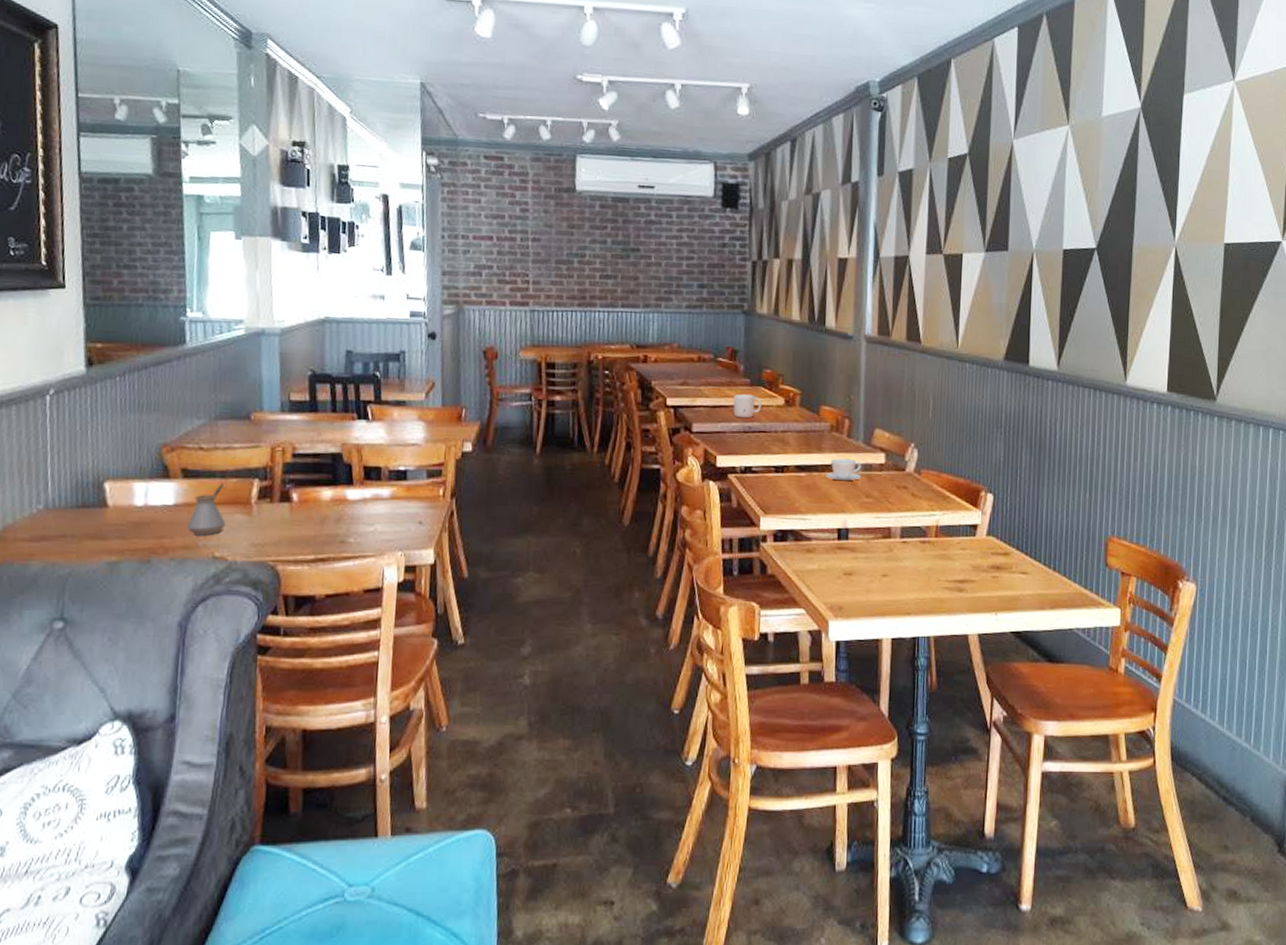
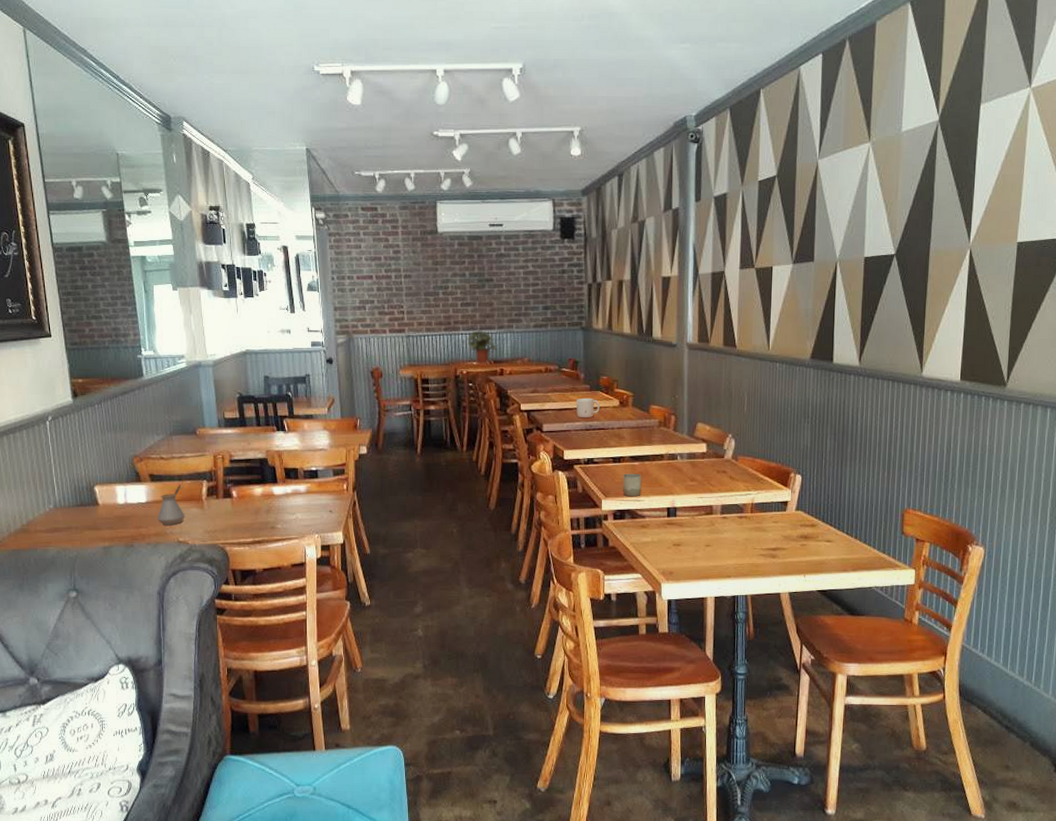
potted plant: none [603,307,643,349] -> present [466,329,499,365]
cup: none [785,485,809,514] -> present [622,473,642,496]
teacup: present [825,459,861,481] -> none [655,449,686,468]

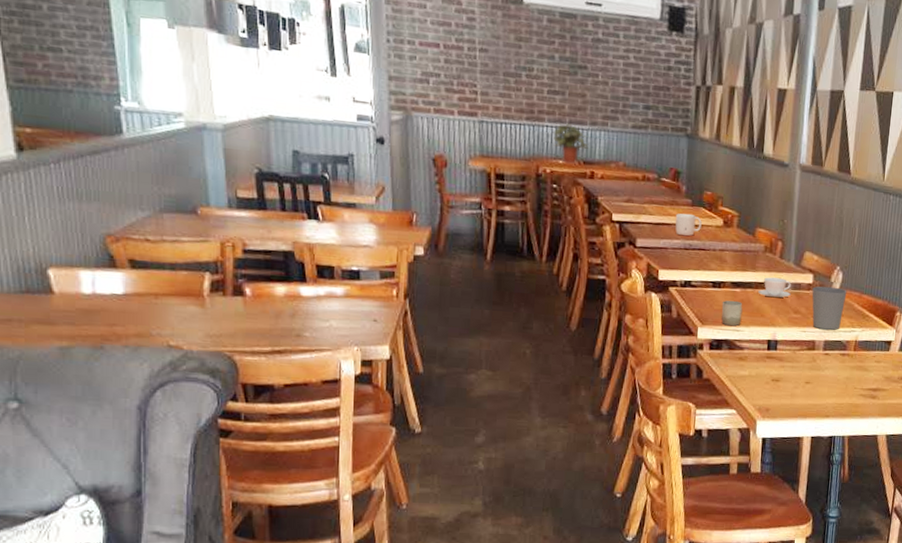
coffee pot: present [157,484,185,526] -> none [139,274,179,326]
teacup: none [655,449,686,468] -> present [758,277,791,298]
dixie cup: none [706,454,740,494] -> present [812,286,847,330]

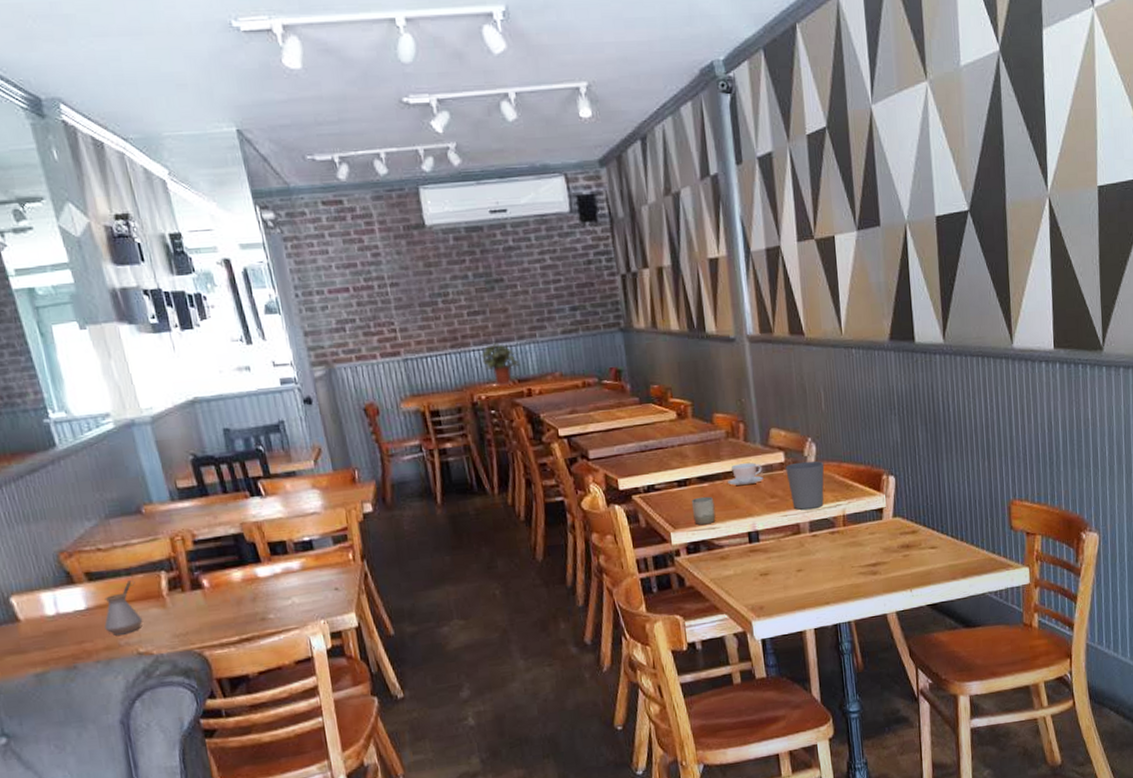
coffee pot: none [139,274,179,326] -> present [104,579,143,636]
mug: present [675,213,702,237] -> none [624,412,654,439]

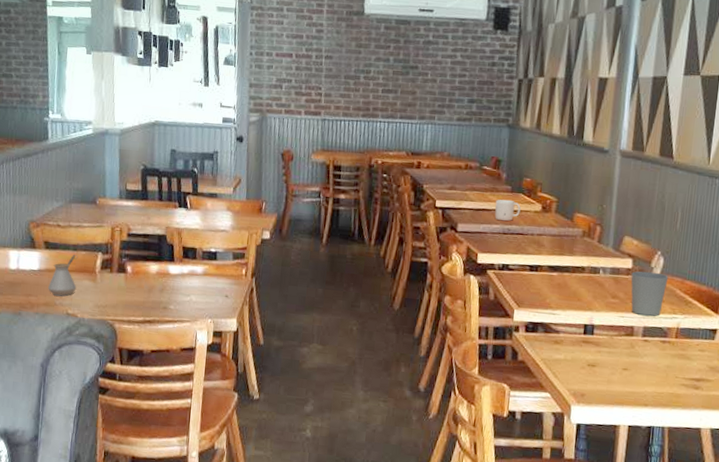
potted plant: present [479,343,521,387] -> none [384,118,419,156]
mug: none [624,412,654,439] -> present [495,199,521,222]
cup: present [691,496,716,525] -> none [537,284,560,309]
teacup: present [728,463,764,486] -> none [575,261,609,283]

